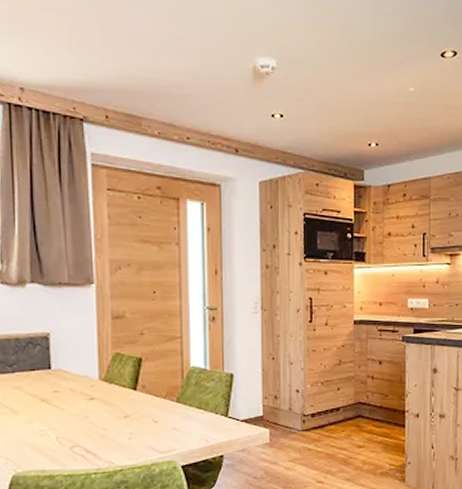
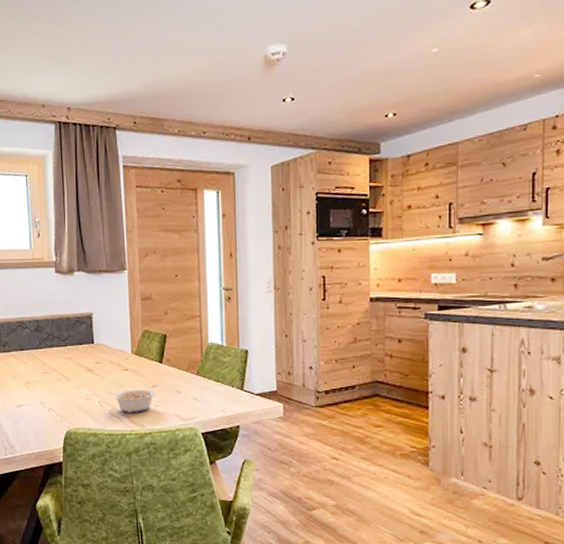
legume: none [65,420,128,449] -> present [105,389,156,413]

